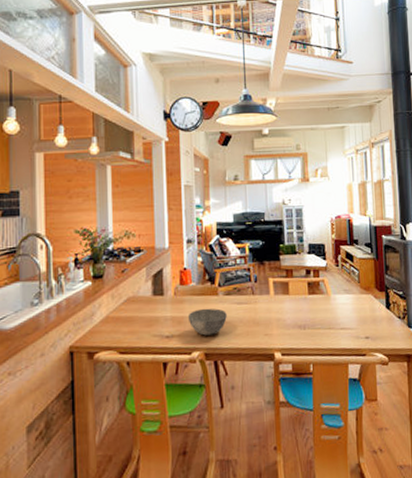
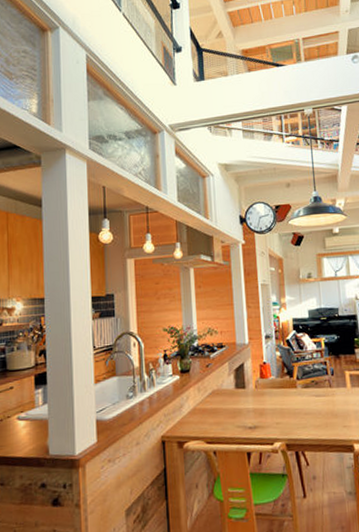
bowl: present [187,308,227,336] -> none [268,400,306,427]

